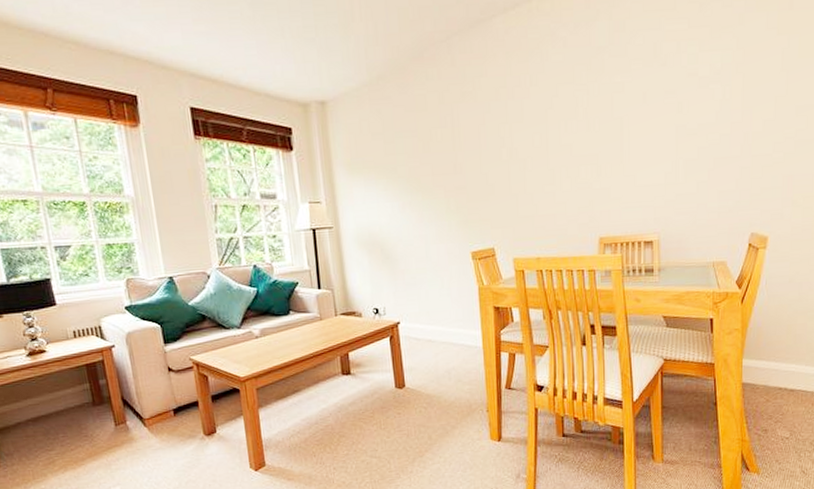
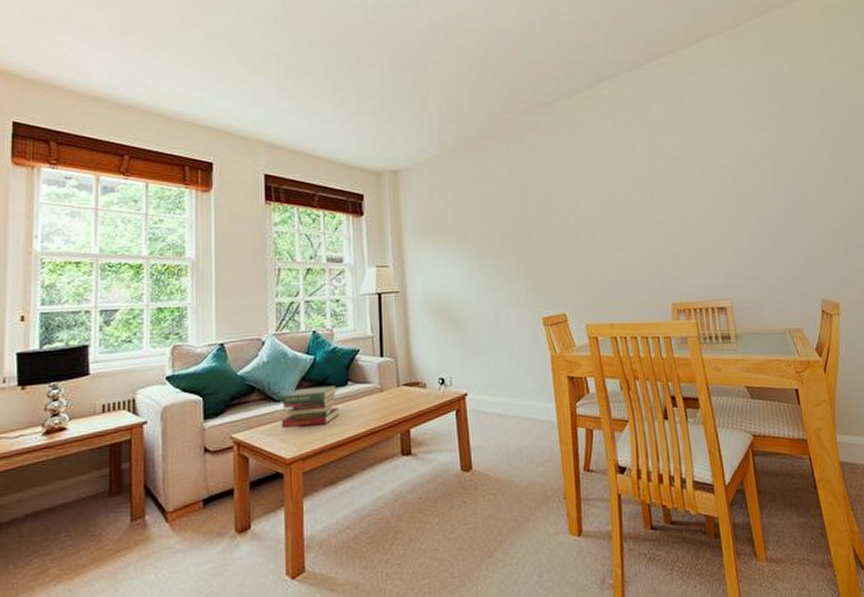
books: none [231,314,284,352] -> present [281,385,339,428]

